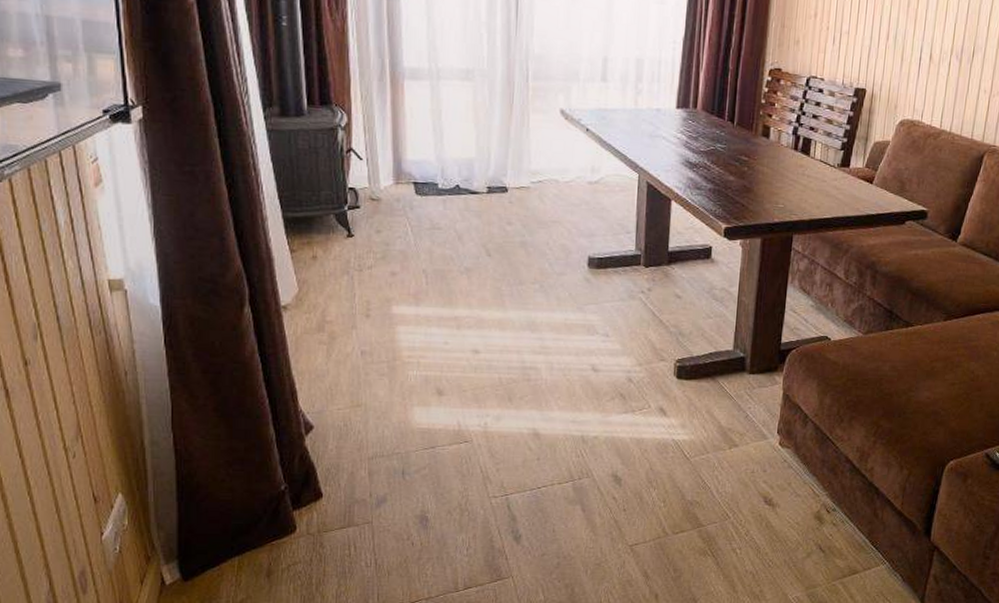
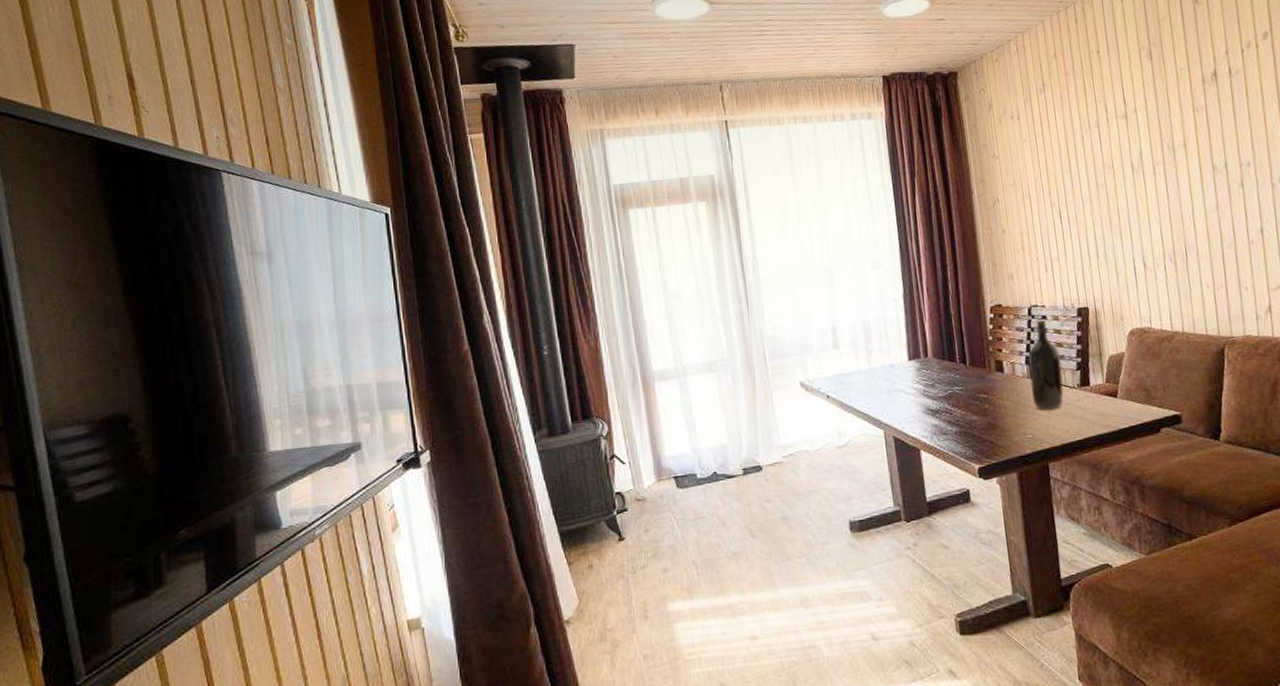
wine bottle: none [791,92,828,184] -> present [1028,319,1064,410]

